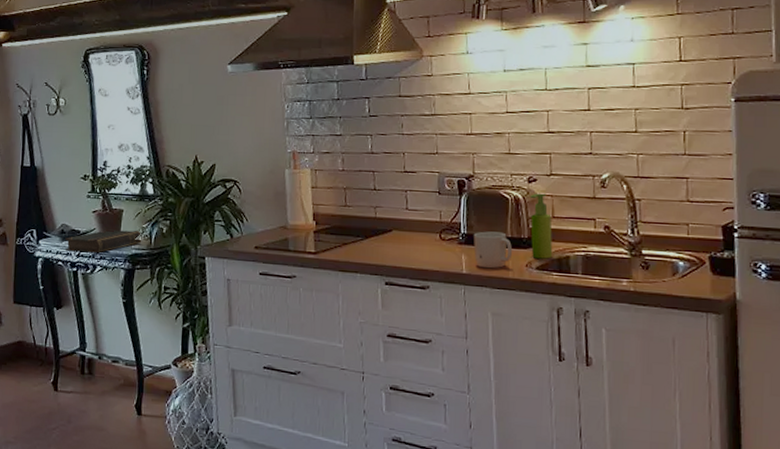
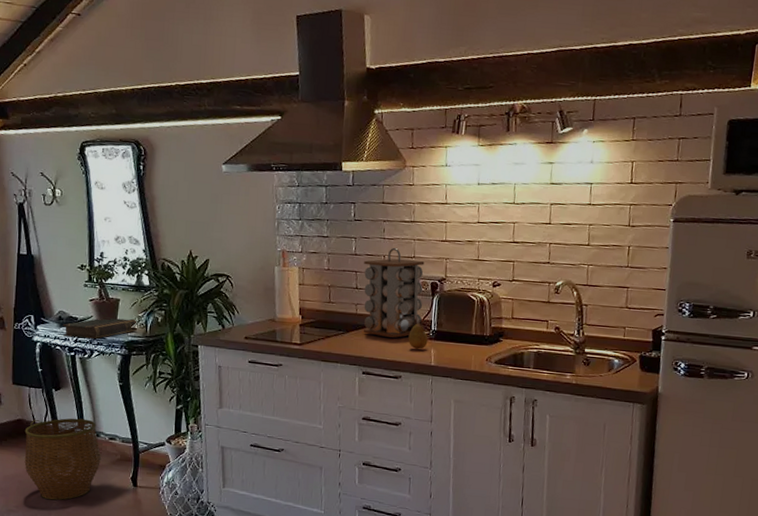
basket: none [24,339,104,431] -> present [24,418,102,501]
spice rack: none [382,143,450,244] -> present [363,247,425,338]
fruit: none [435,222,458,256] -> present [408,320,428,350]
mug: present [474,231,513,269] -> none [442,329,476,362]
soap dispenser: present [530,193,553,259] -> none [492,296,511,355]

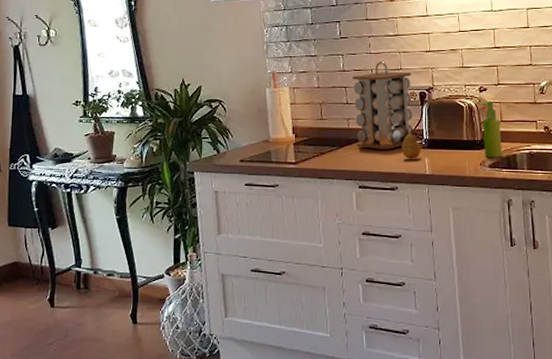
basket: present [24,418,102,501] -> none [20,256,100,346]
book: present [63,317,138,339] -> none [58,150,134,174]
soap dispenser: none [492,296,511,355] -> present [482,100,502,158]

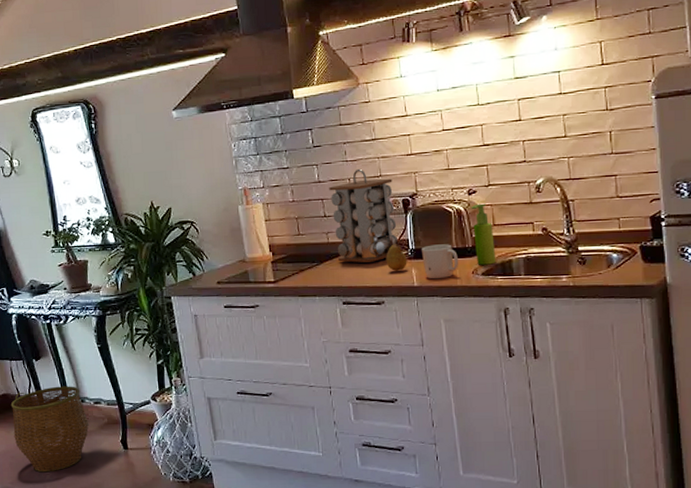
basket: none [20,256,100,346] -> present [10,386,89,473]
mug: none [435,136,469,169] -> present [422,244,459,279]

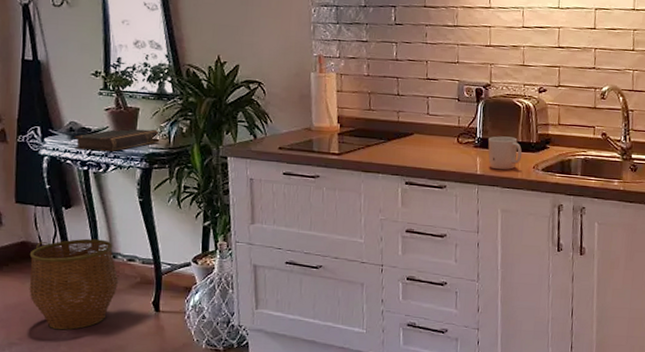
book: none [35,278,109,305] -> present [74,128,160,152]
spice rack: present [329,168,399,264] -> none [405,52,469,147]
fruit: present [386,240,407,272] -> none [452,127,474,159]
soap dispenser: present [471,203,496,265] -> none [538,102,558,162]

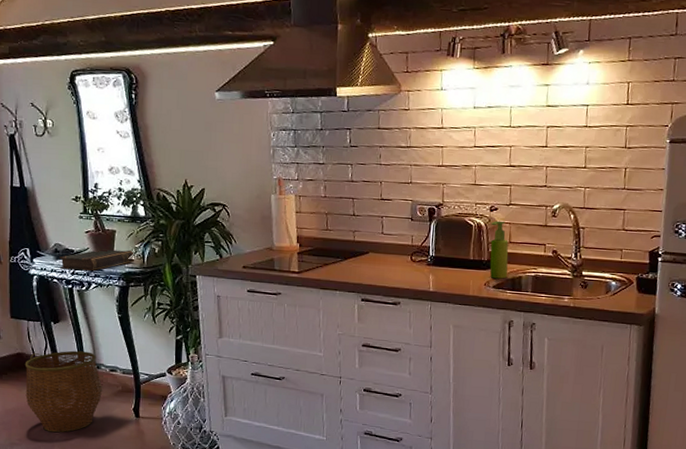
mug: present [488,136,523,170] -> none [440,254,474,287]
soap dispenser: none [538,102,558,162] -> present [490,220,509,279]

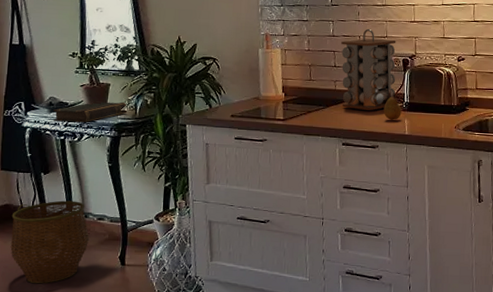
spice rack: none [361,173,422,265] -> present [341,28,396,111]
fruit: none [406,246,426,276] -> present [383,93,402,121]
soap dispenser: present [490,220,509,279] -> none [459,69,476,122]

